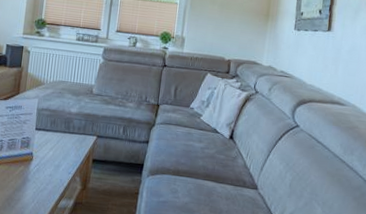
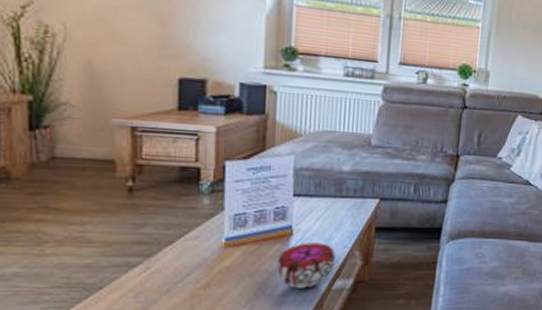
decorative bowl: none [20,167,62,204] -> present [277,243,335,289]

